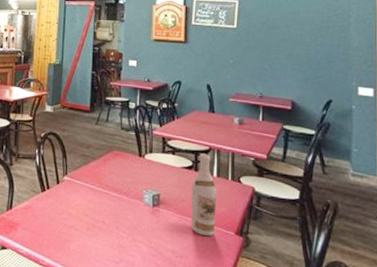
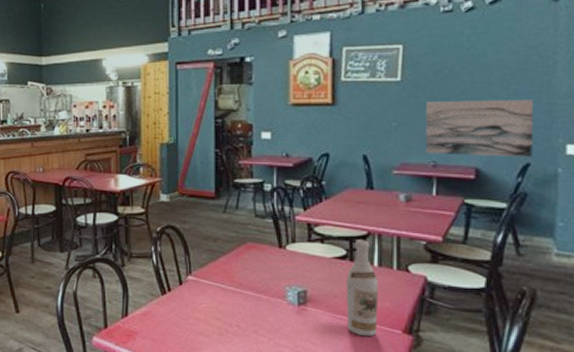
wall art: none [254,46,335,96] -> present [425,99,534,158]

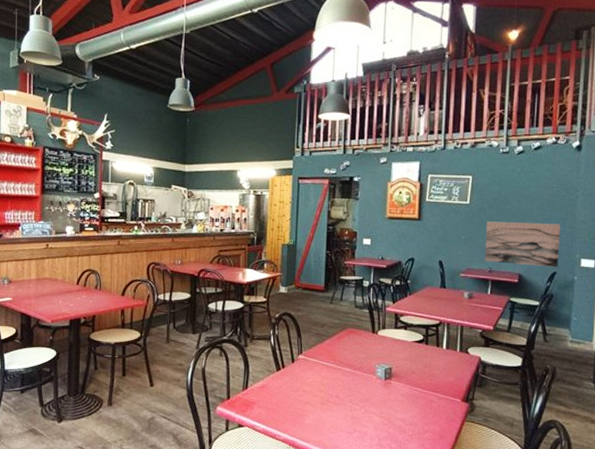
wine bottle: present [347,240,379,337] -> none [421,327,446,405]

